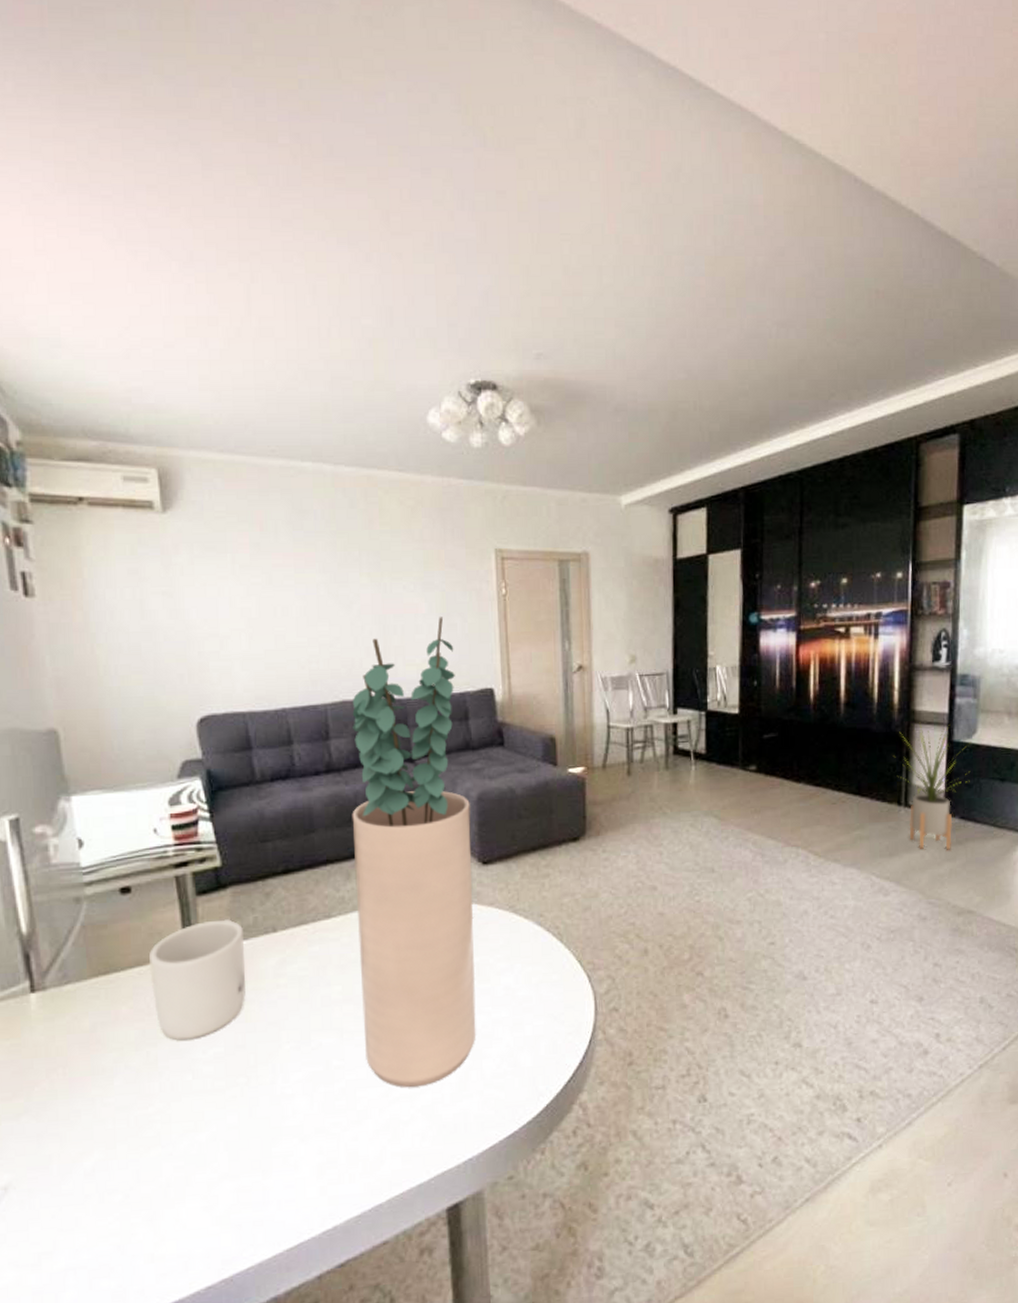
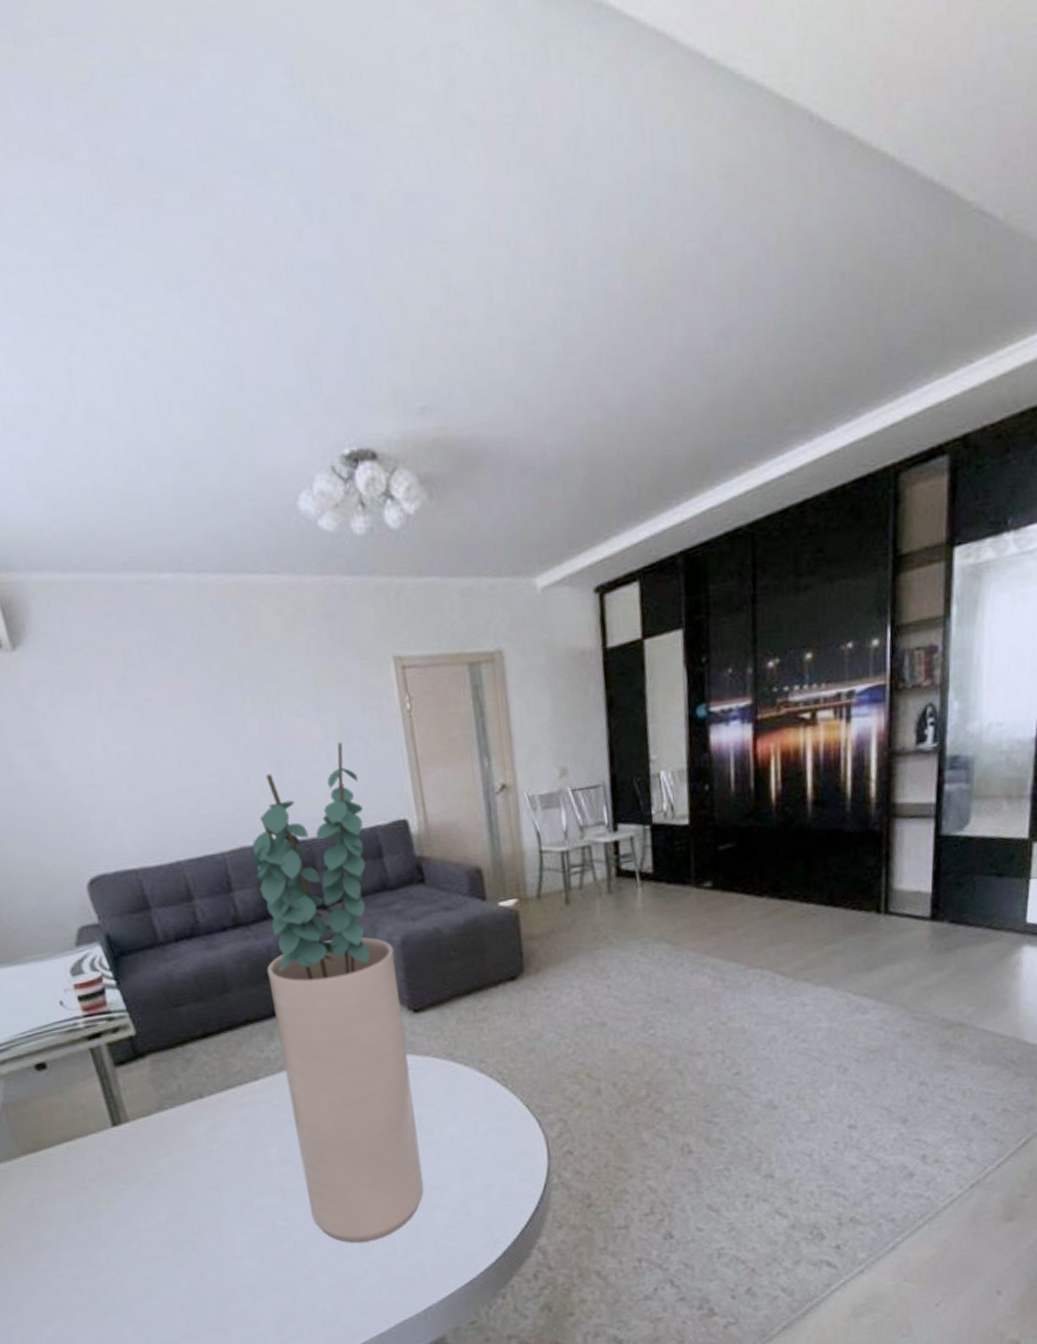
mug: present [148,918,246,1040] -> none [75,1087,181,1211]
house plant: present [894,722,971,850] -> none [871,816,963,960]

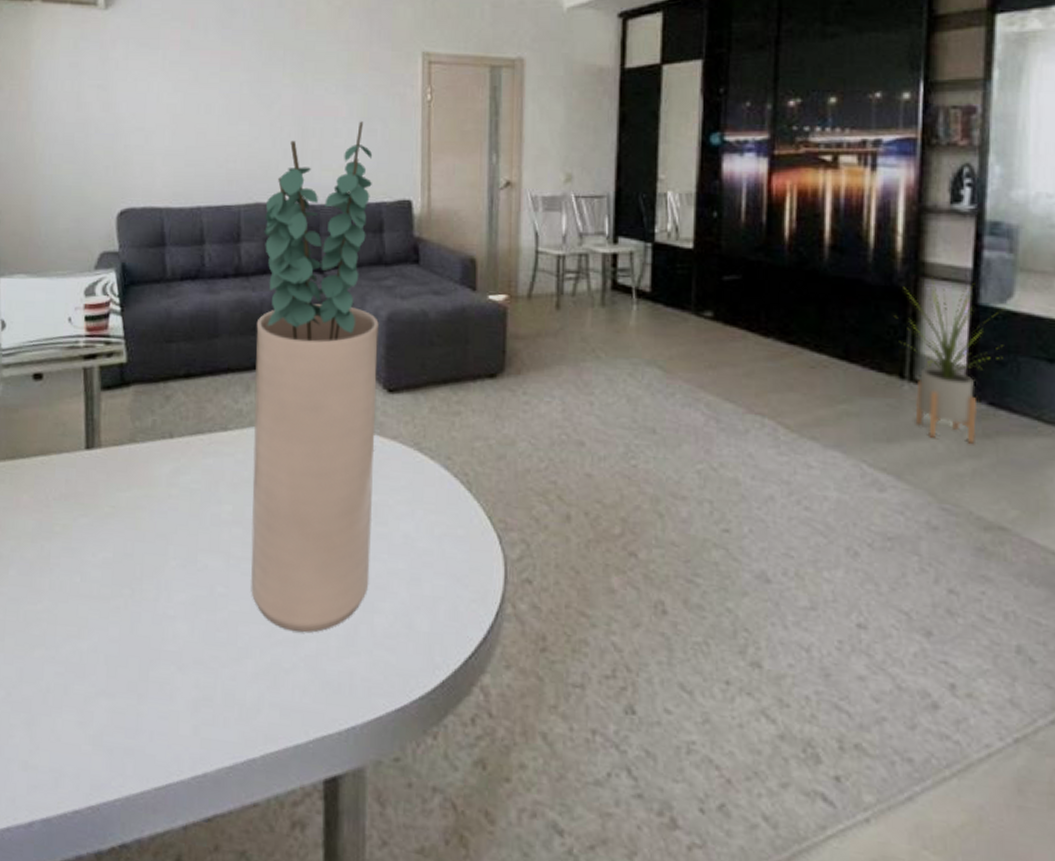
house plant: none [871,816,963,960] -> present [895,277,1005,444]

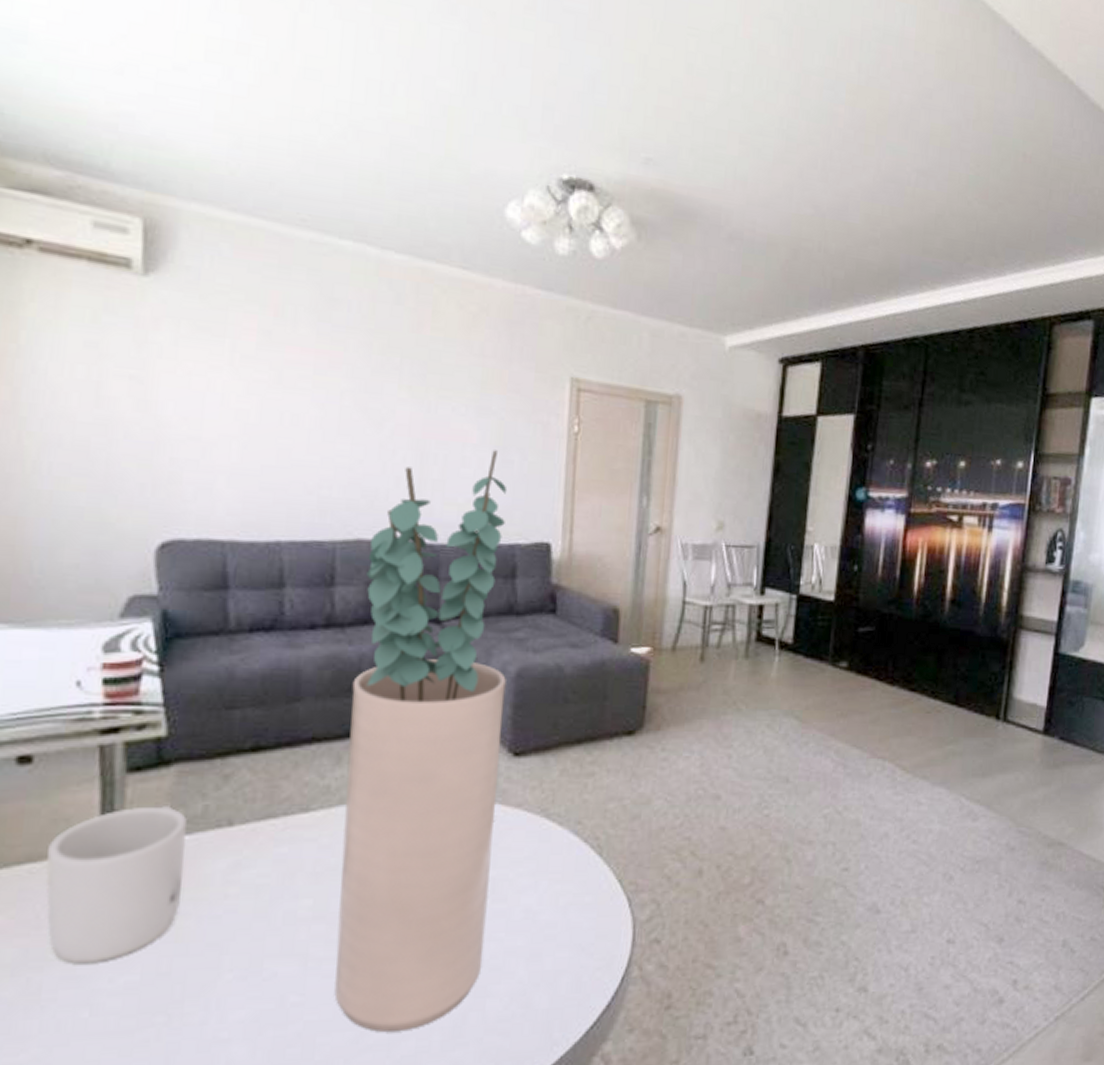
mug: none [51,417,143,539] -> present [45,804,189,964]
house plant: present [895,277,1005,444] -> none [996,629,1078,773]

